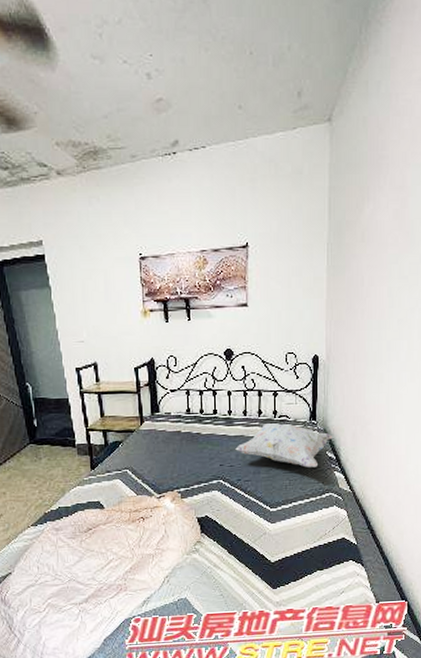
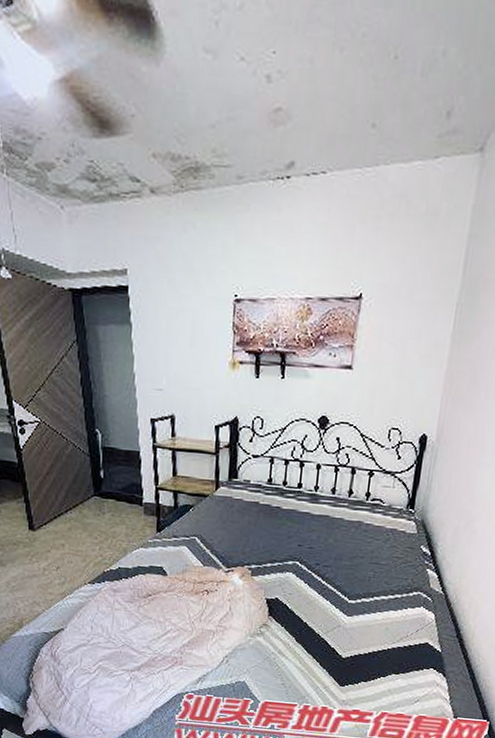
decorative pillow: present [235,423,333,468] -> none [317,506,431,562]

